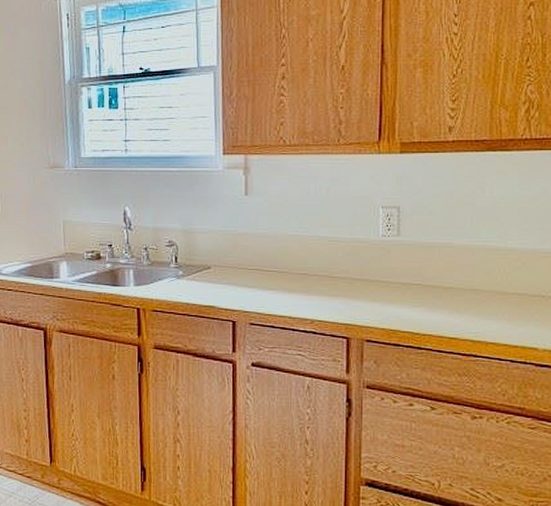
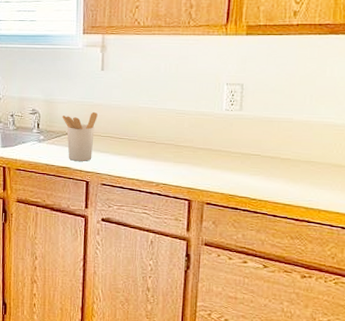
utensil holder: none [203,241,243,299] -> present [62,111,98,162]

